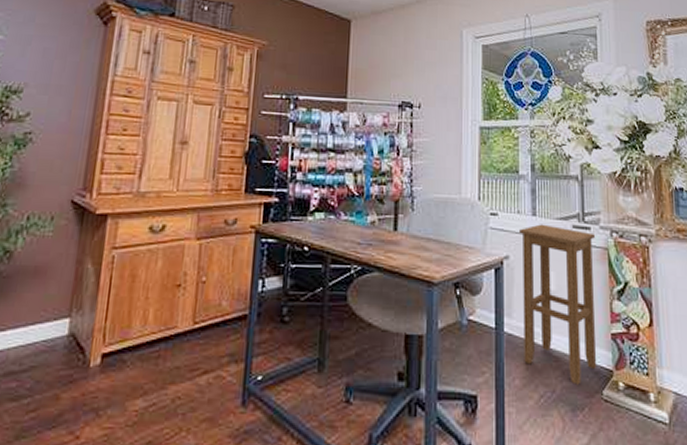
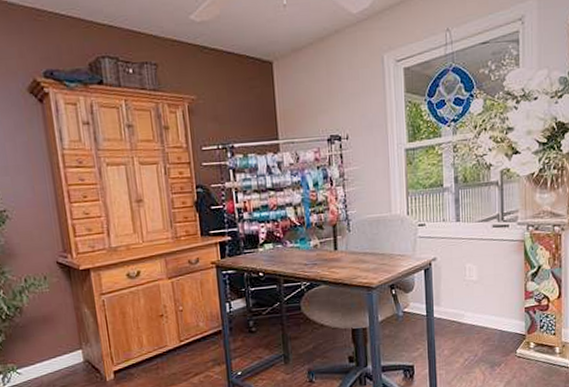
stool: present [518,224,597,385] -> none [444,227,514,349]

